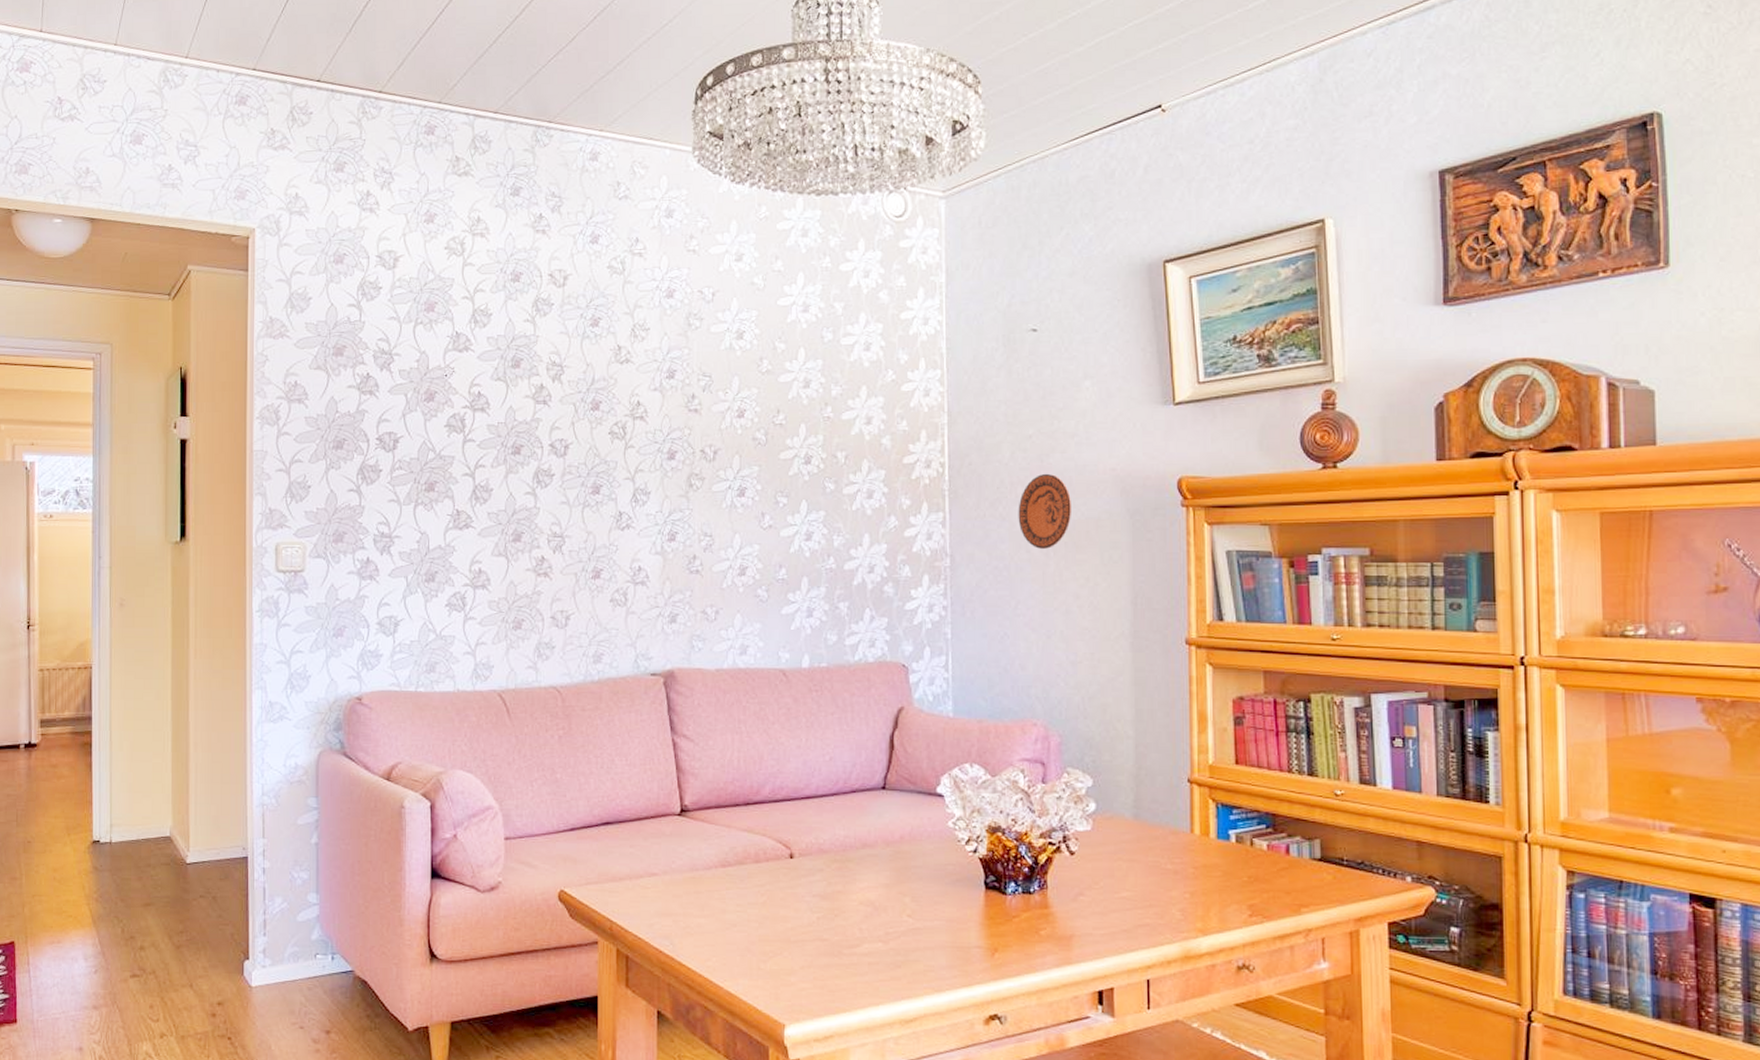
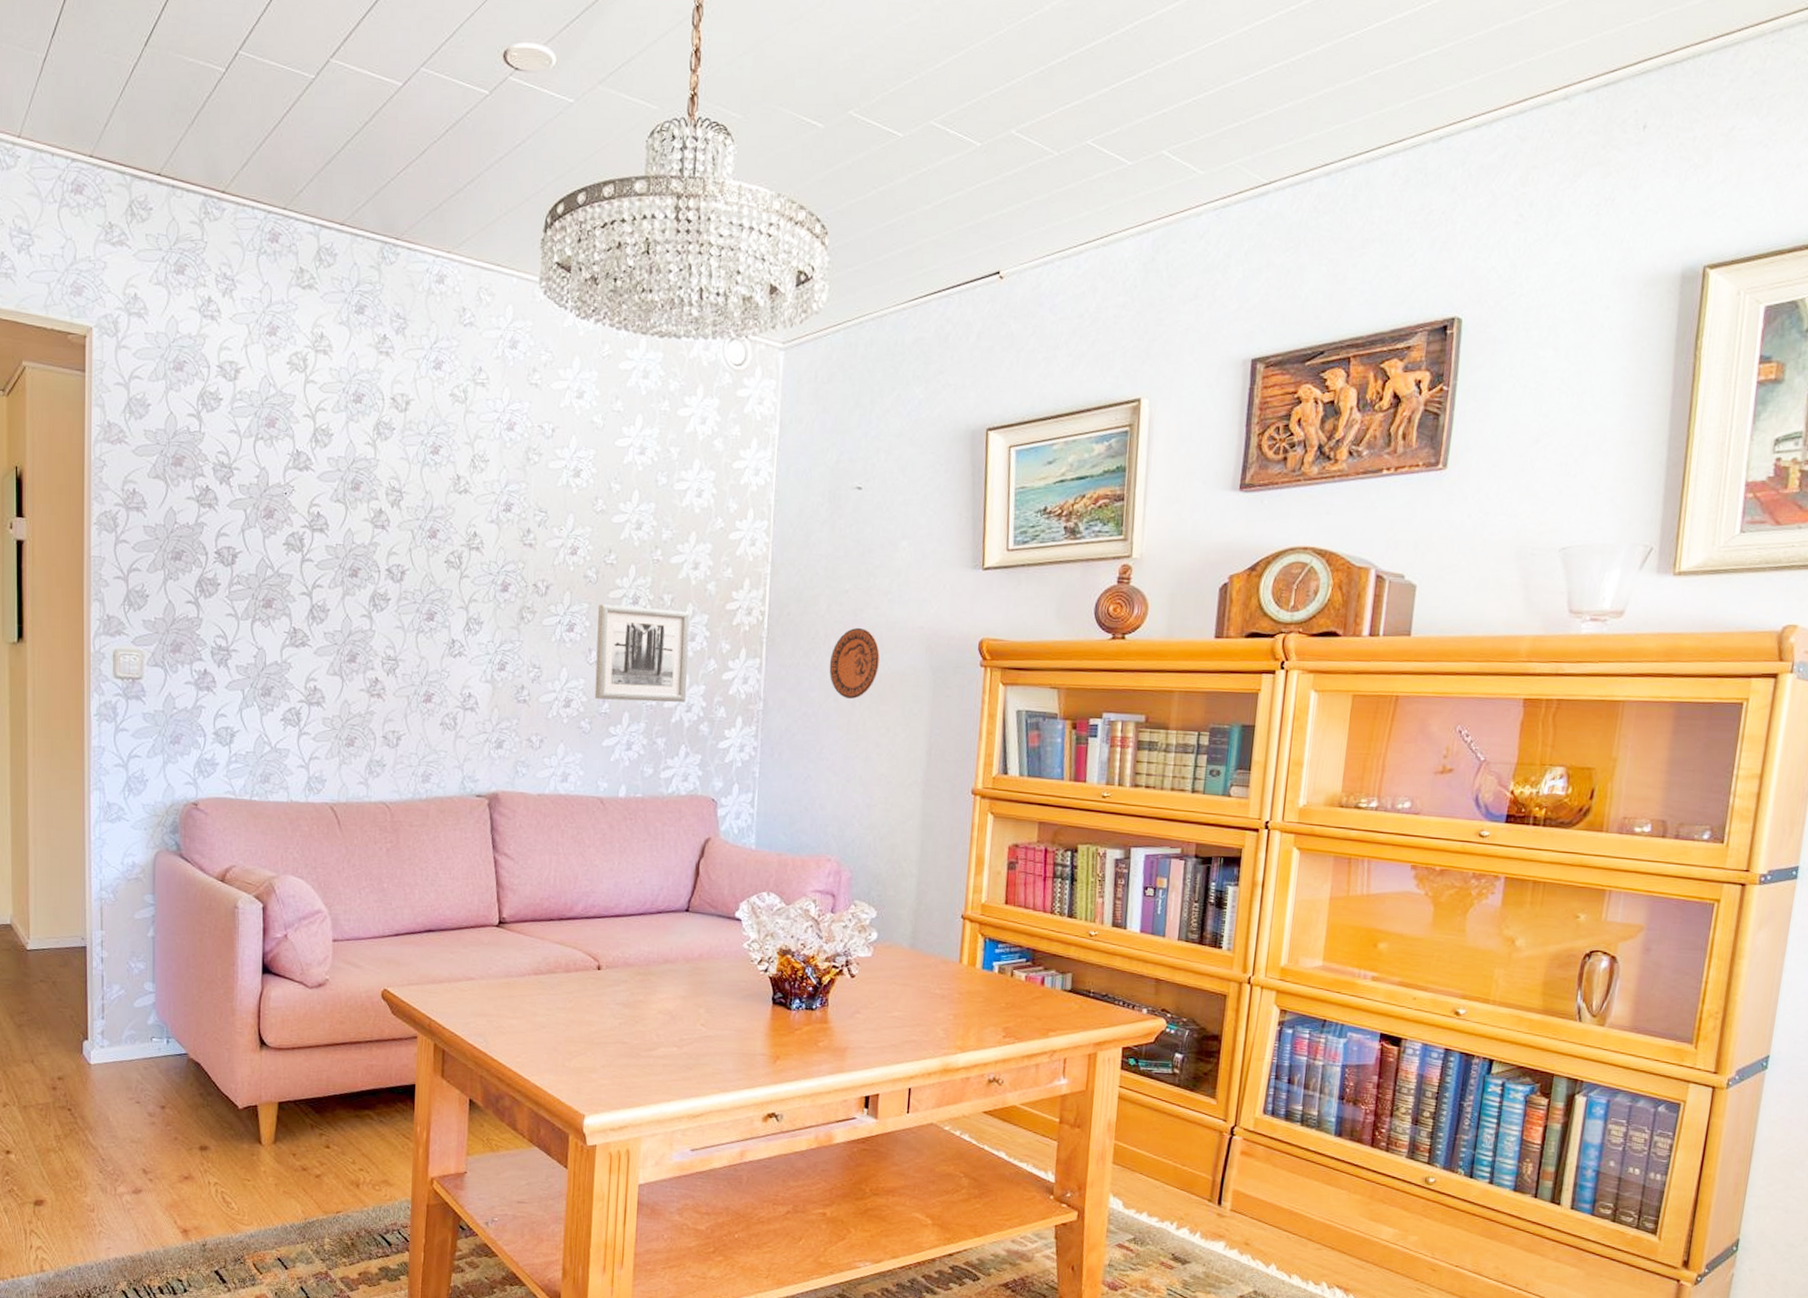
wall art: none [768,466,868,565] -> present [594,604,690,702]

